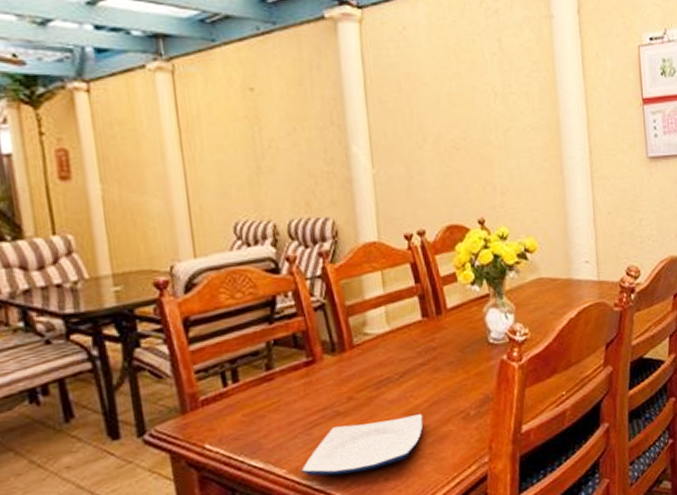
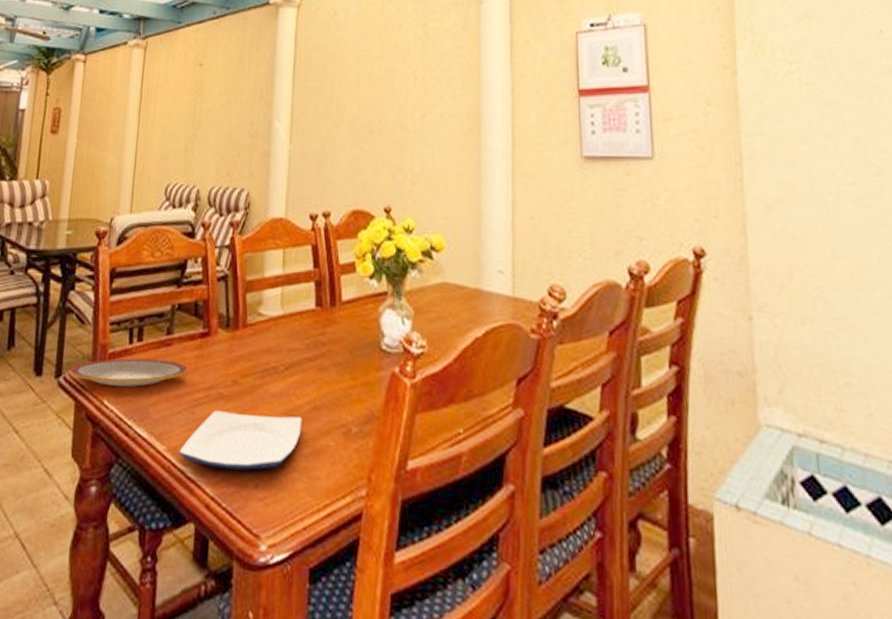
plate: none [155,393,297,432] -> present [70,358,188,387]

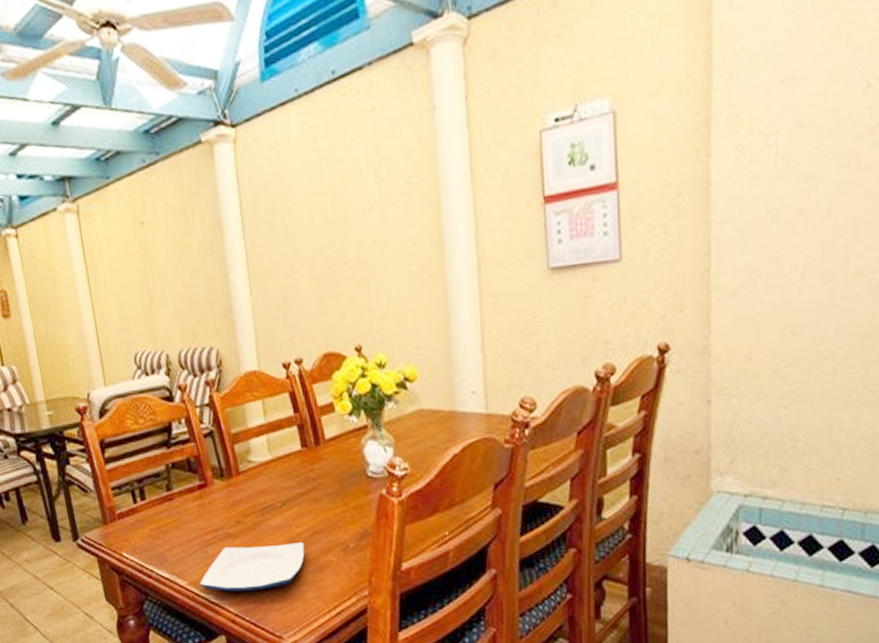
plate: present [70,358,188,387] -> none [85,512,193,541]

